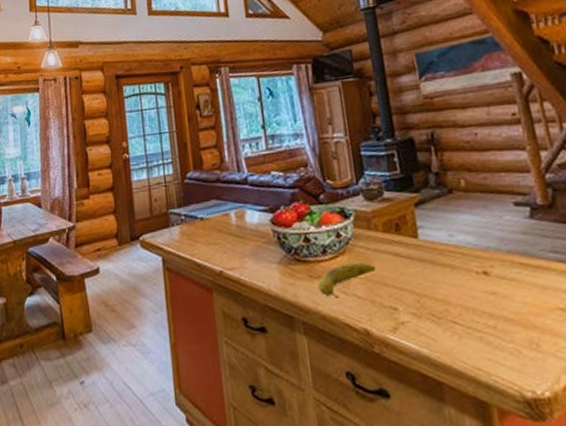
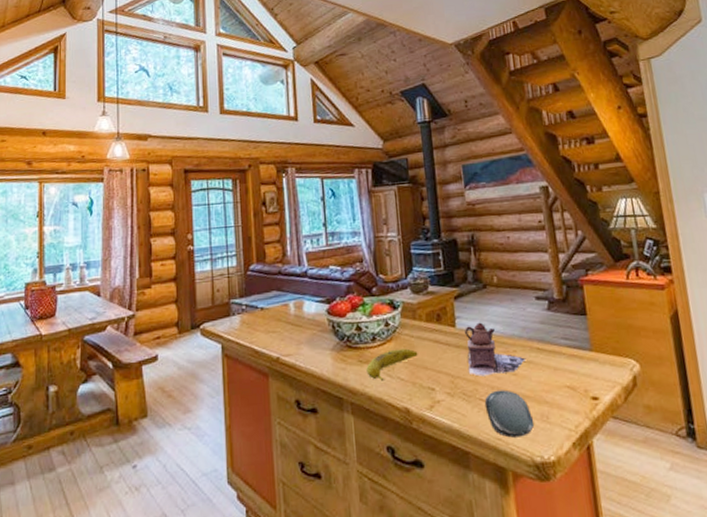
teapot: none [429,232,507,295] -> present [465,322,526,376]
oval tray: none [458,311,522,368] -> present [484,389,534,438]

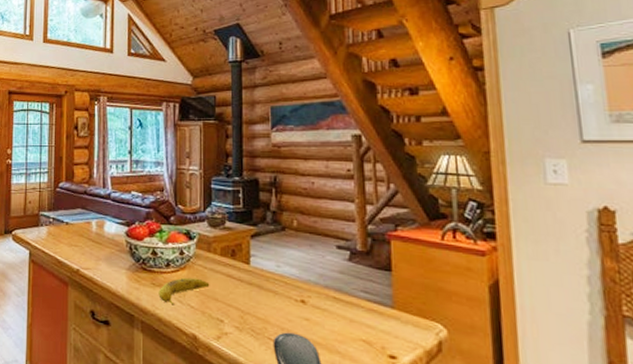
teapot: present [465,322,526,376] -> none [258,263,321,317]

